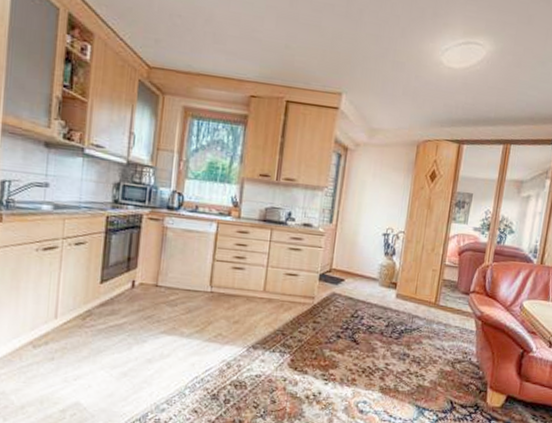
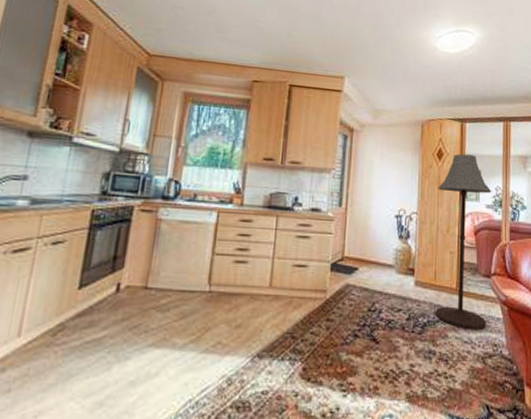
floor lamp: none [412,176,482,340] -> present [435,153,492,331]

